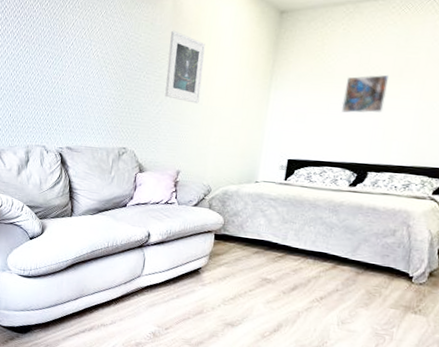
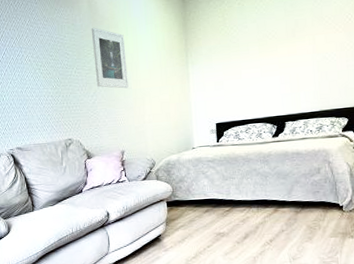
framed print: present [341,74,389,113] -> none [250,36,286,75]

